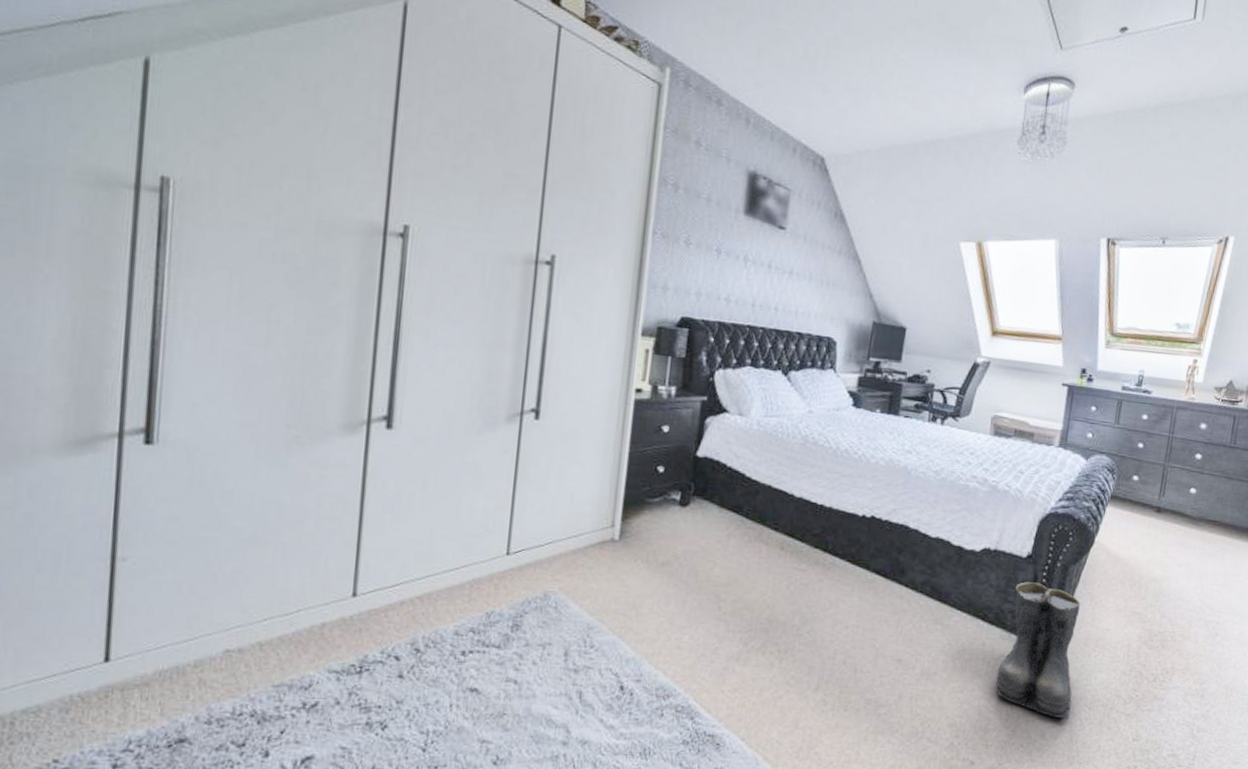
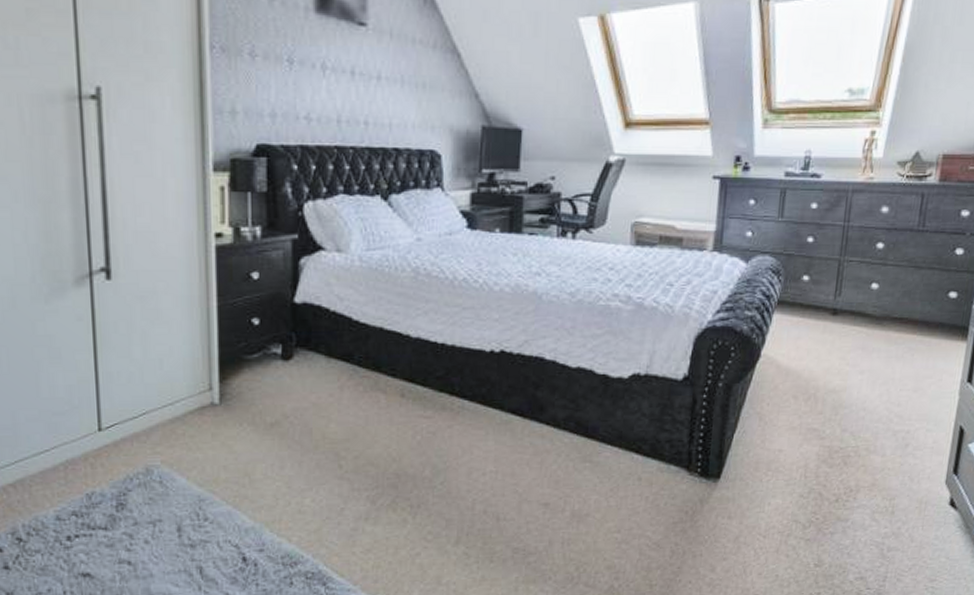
boots: present [996,582,1081,719] -> none [656,407,748,551]

